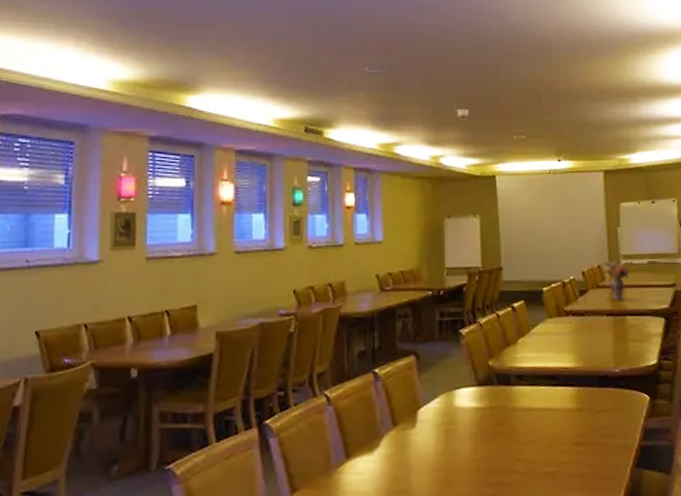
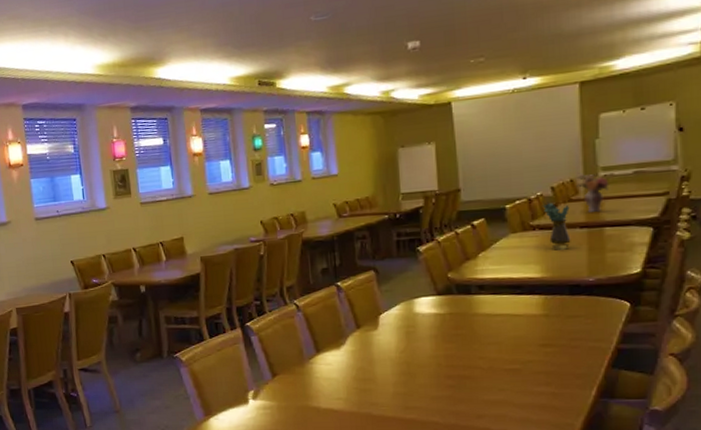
vase: none [574,285,599,338] -> present [541,201,571,250]

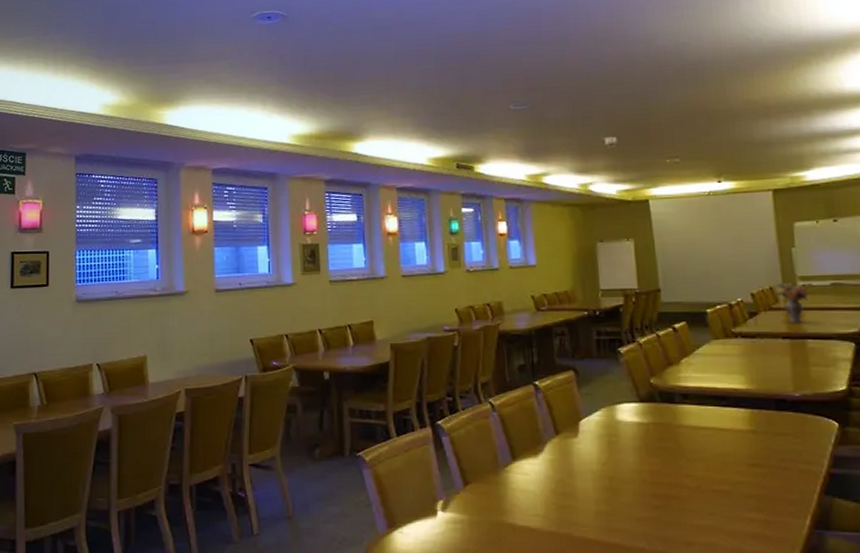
vase: present [541,201,571,250] -> none [742,307,774,361]

